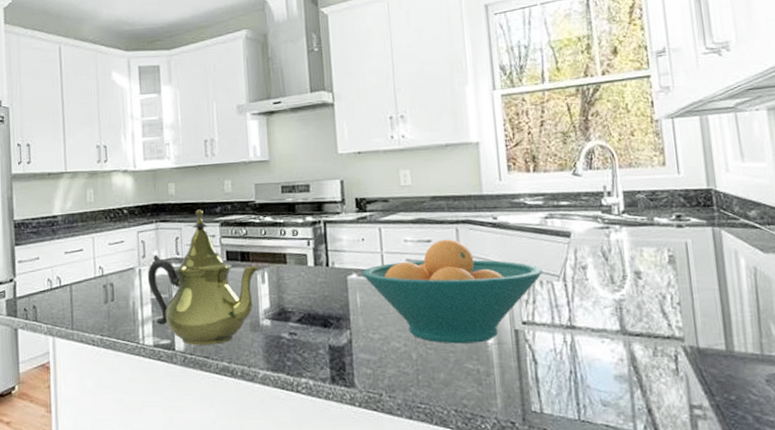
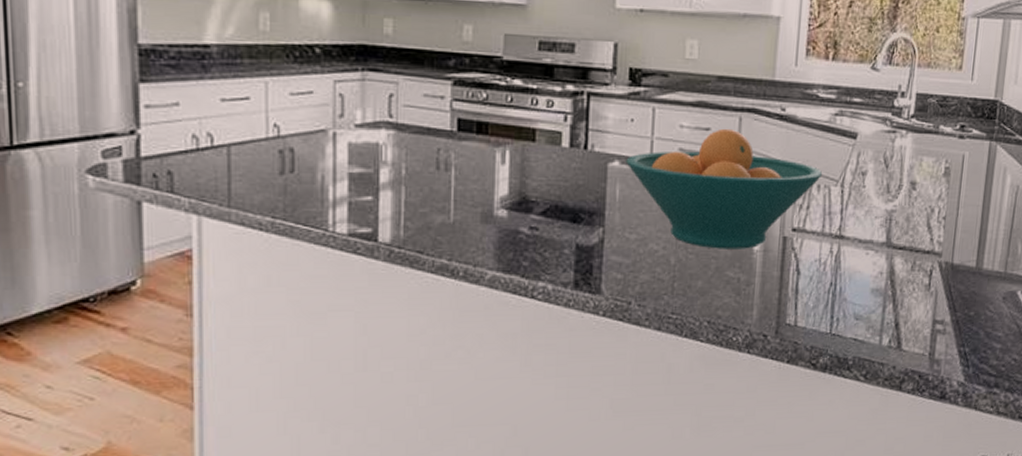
teapot: present [147,209,259,345] -> none [345,59,500,237]

